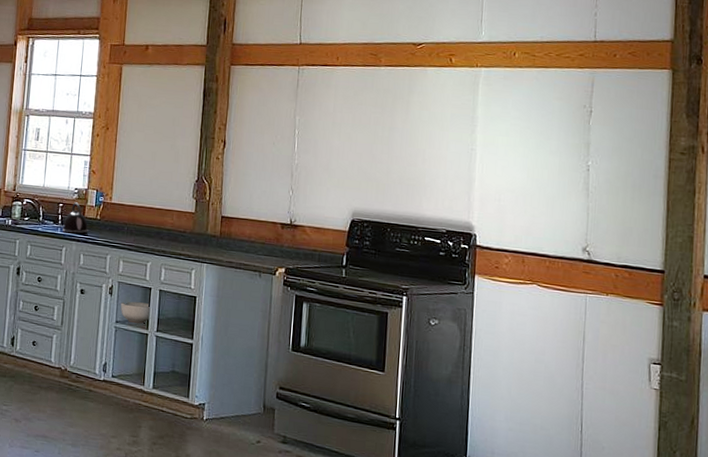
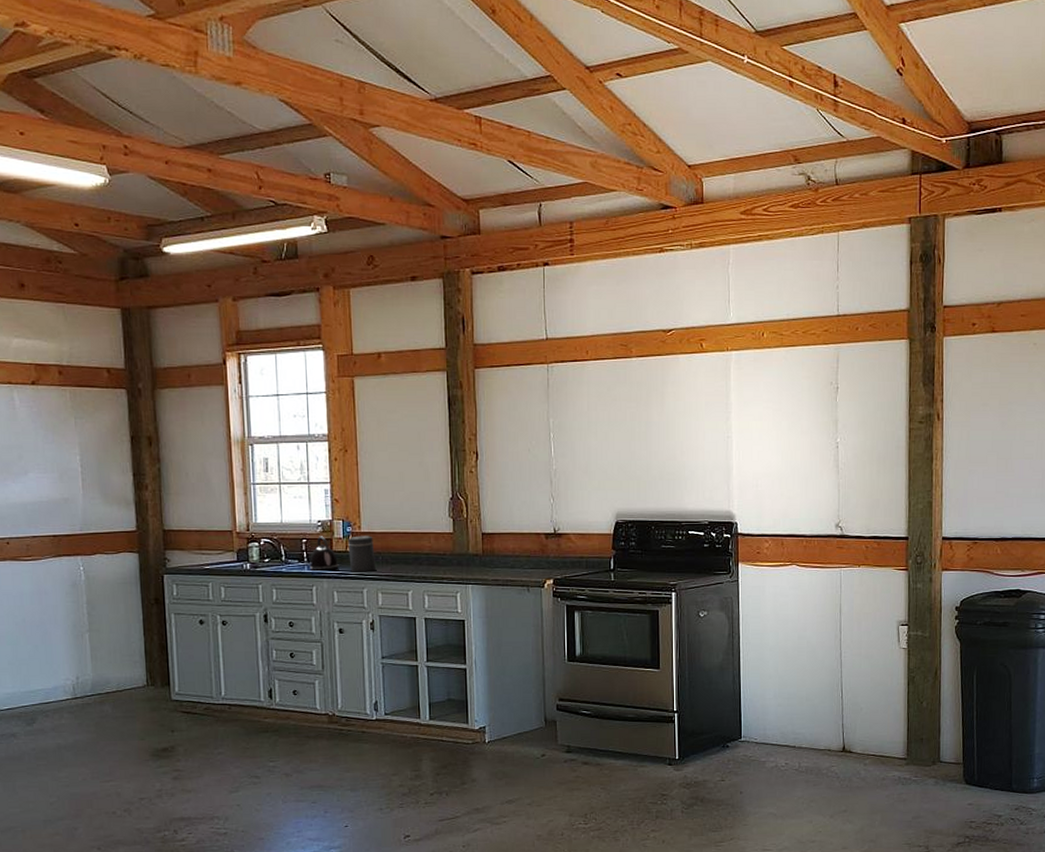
cylinder: none [98,206,122,241] -> present [348,535,376,573]
bowl: present [120,301,151,324] -> none [384,634,419,656]

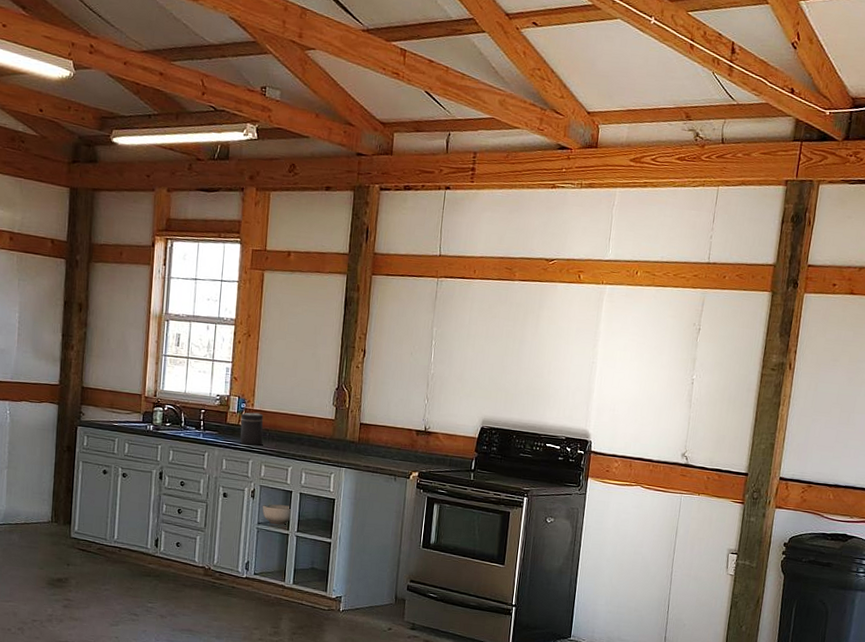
kettle: present [310,536,339,572] -> none [205,408,231,441]
bowl: none [384,634,419,656] -> present [262,503,292,525]

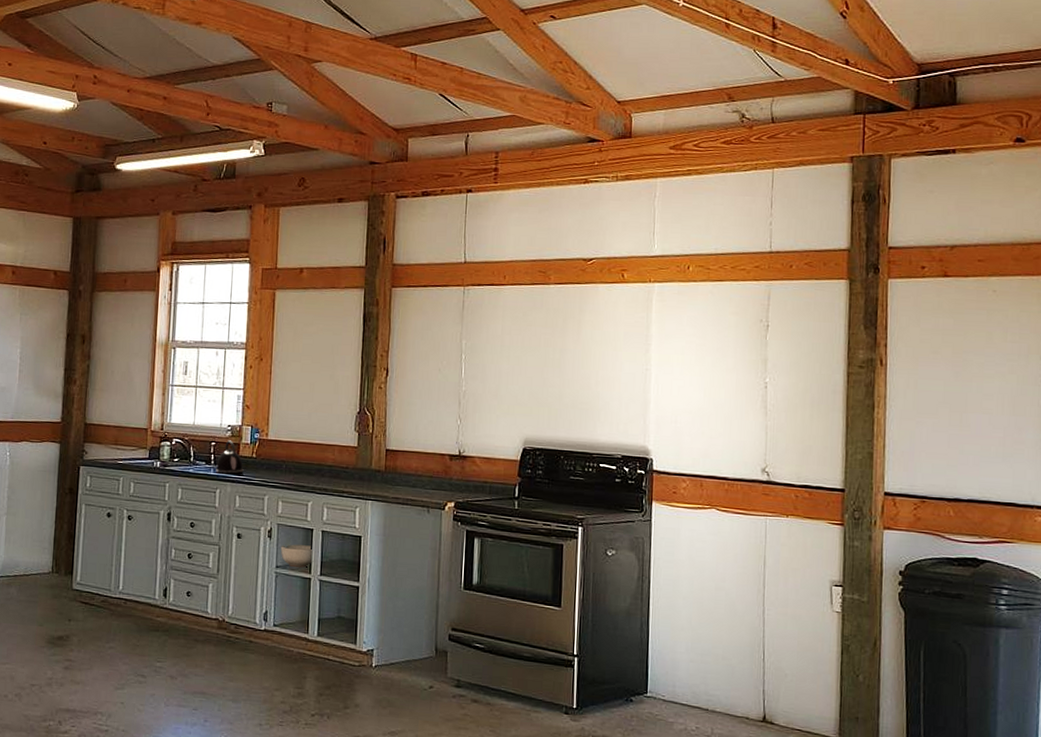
kettle: none [205,408,231,441] -> present [216,440,244,476]
cylinder: present [240,412,264,446] -> none [254,443,279,480]

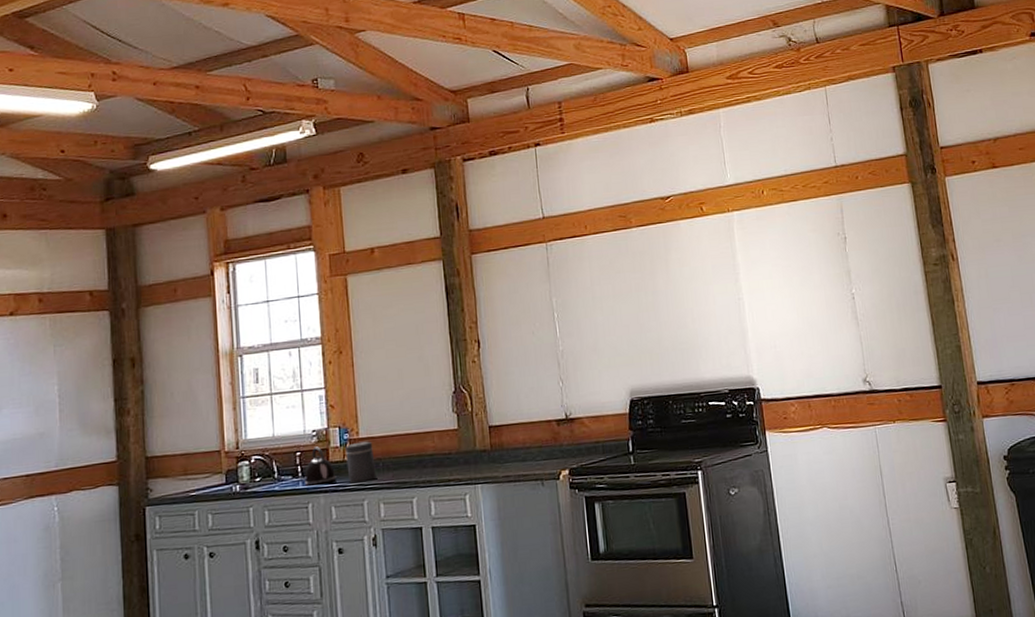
cylinder: none [254,443,279,480] -> present [345,441,376,484]
bowl: present [280,544,314,568] -> none [388,546,427,574]

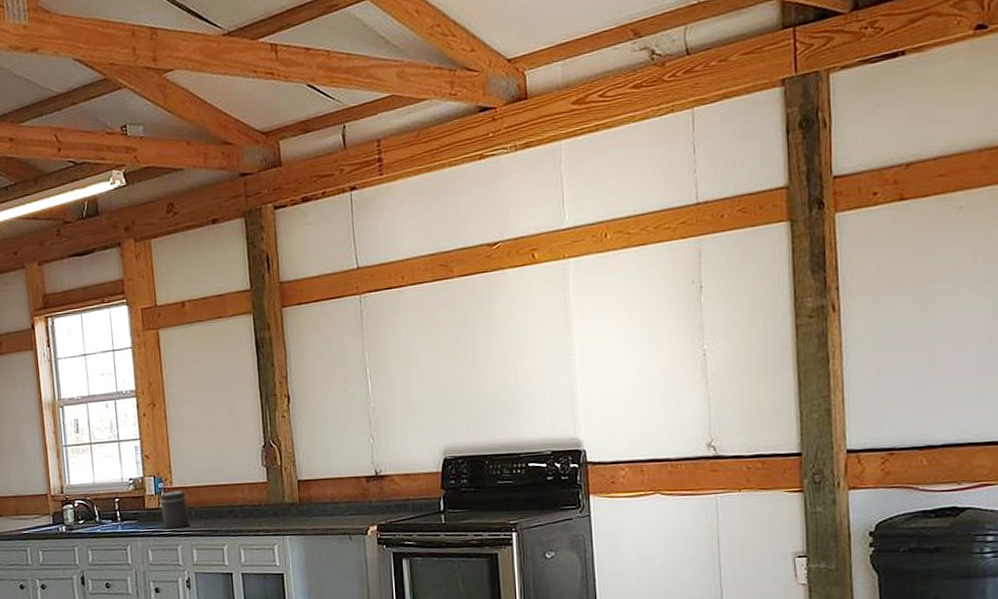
kettle: present [304,446,337,487] -> none [123,494,152,531]

